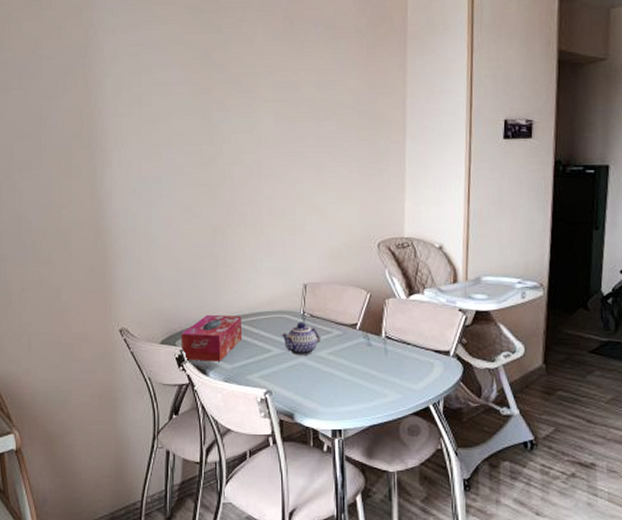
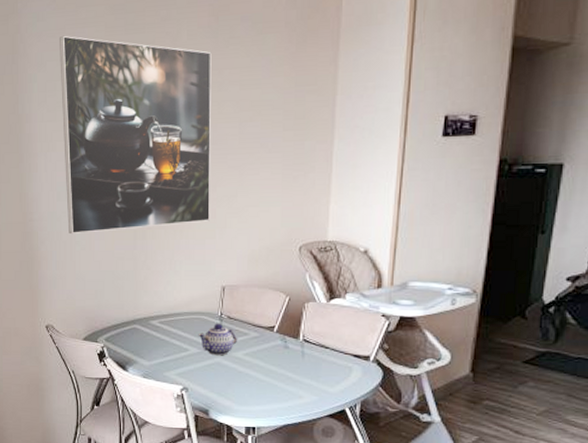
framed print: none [135,31,289,232] -> present [60,35,212,235]
tissue box: present [181,314,243,362] -> none [102,314,161,358]

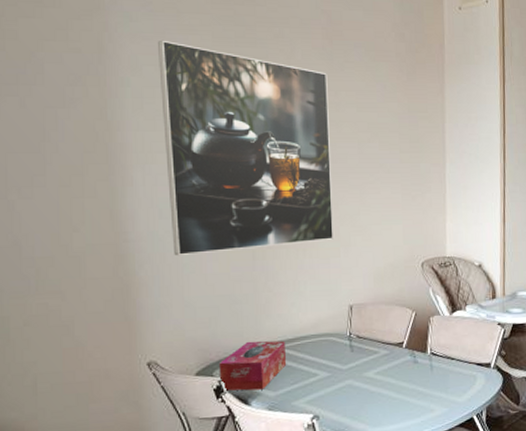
tissue box: none [102,314,161,358] -> present [218,340,287,391]
teapot: present [198,323,238,356] -> none [327,343,369,378]

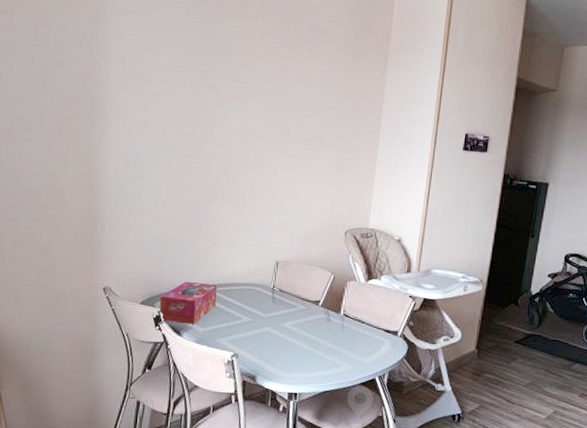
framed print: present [158,40,333,256] -> none [134,13,281,201]

